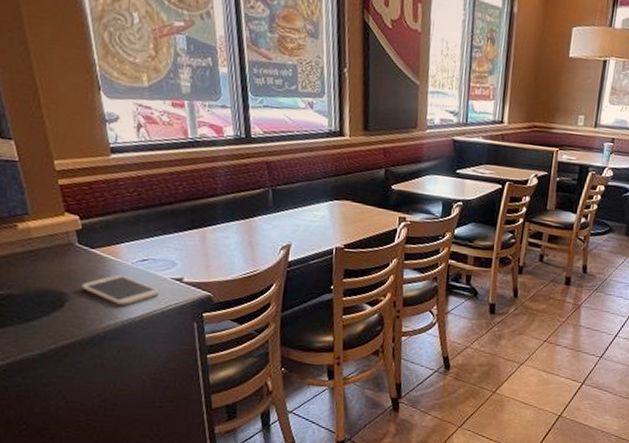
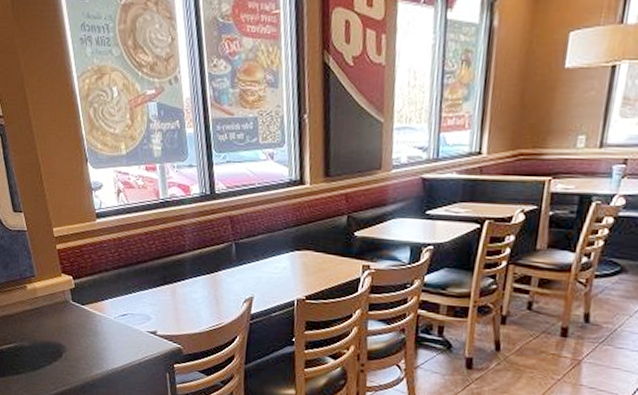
smartphone: present [82,275,161,305] -> none [75,329,138,356]

